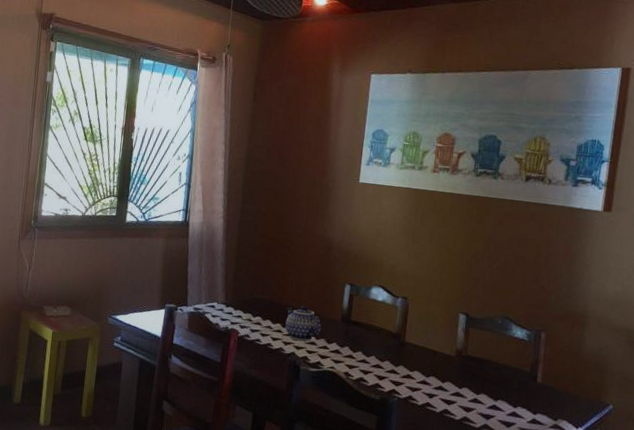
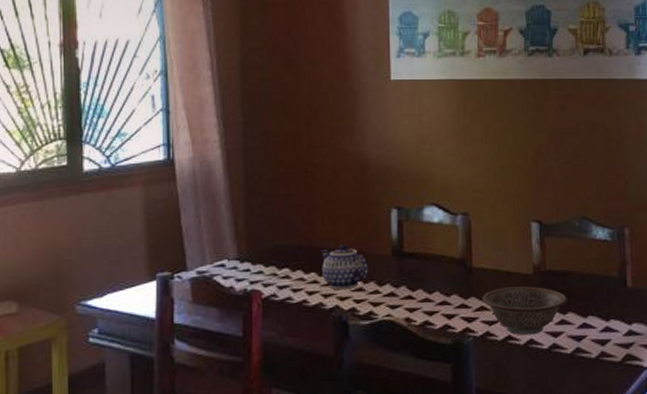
decorative bowl: none [409,362,482,406] -> present [482,286,567,336]

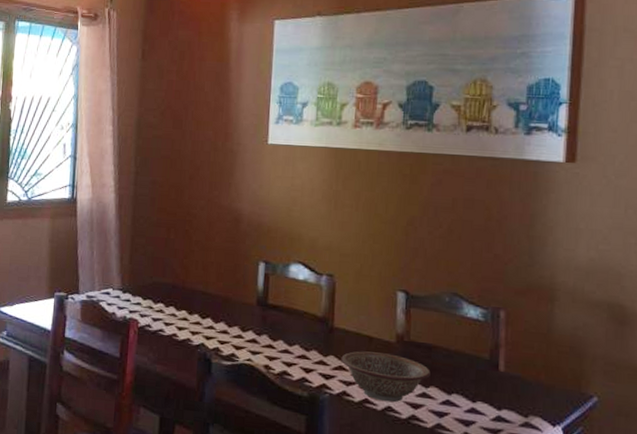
teapot: present [322,243,368,290] -> none [192,288,234,330]

